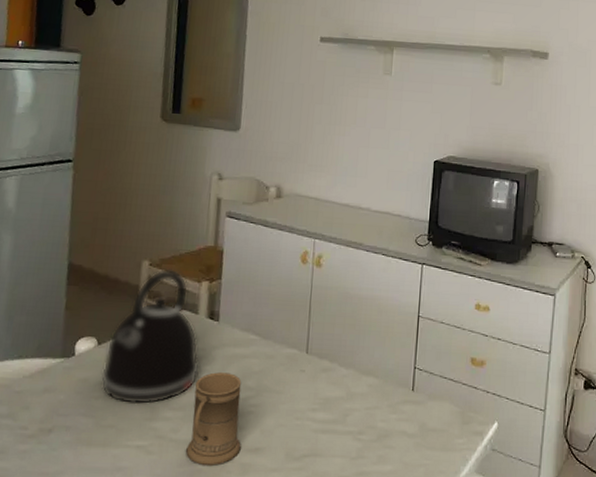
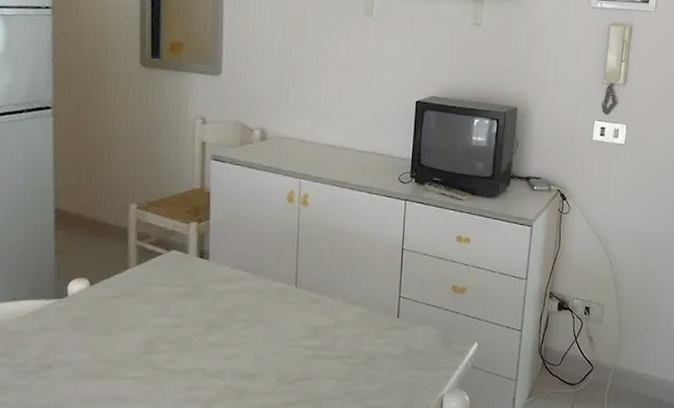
kettle: present [100,268,201,405] -> none [94,211,193,340]
mug: present [185,372,242,466] -> none [182,307,236,392]

